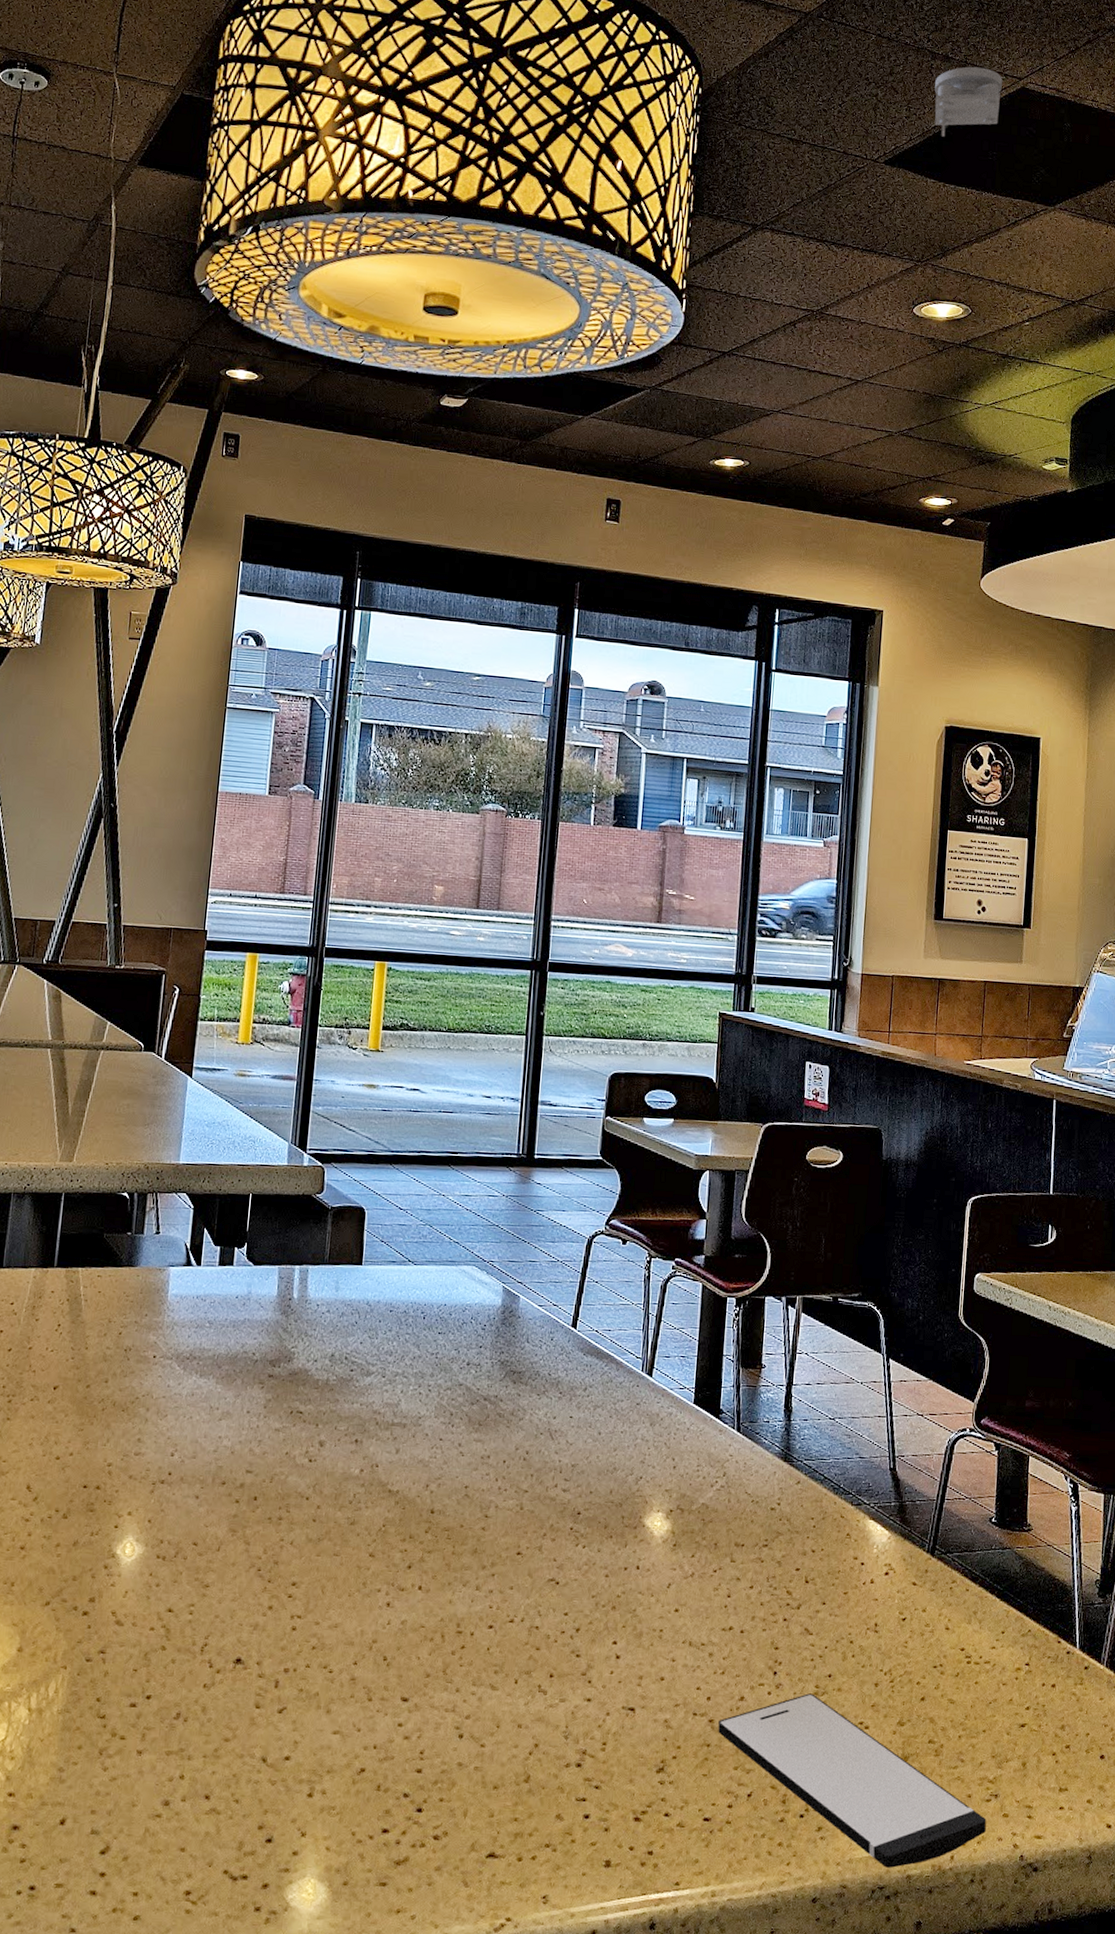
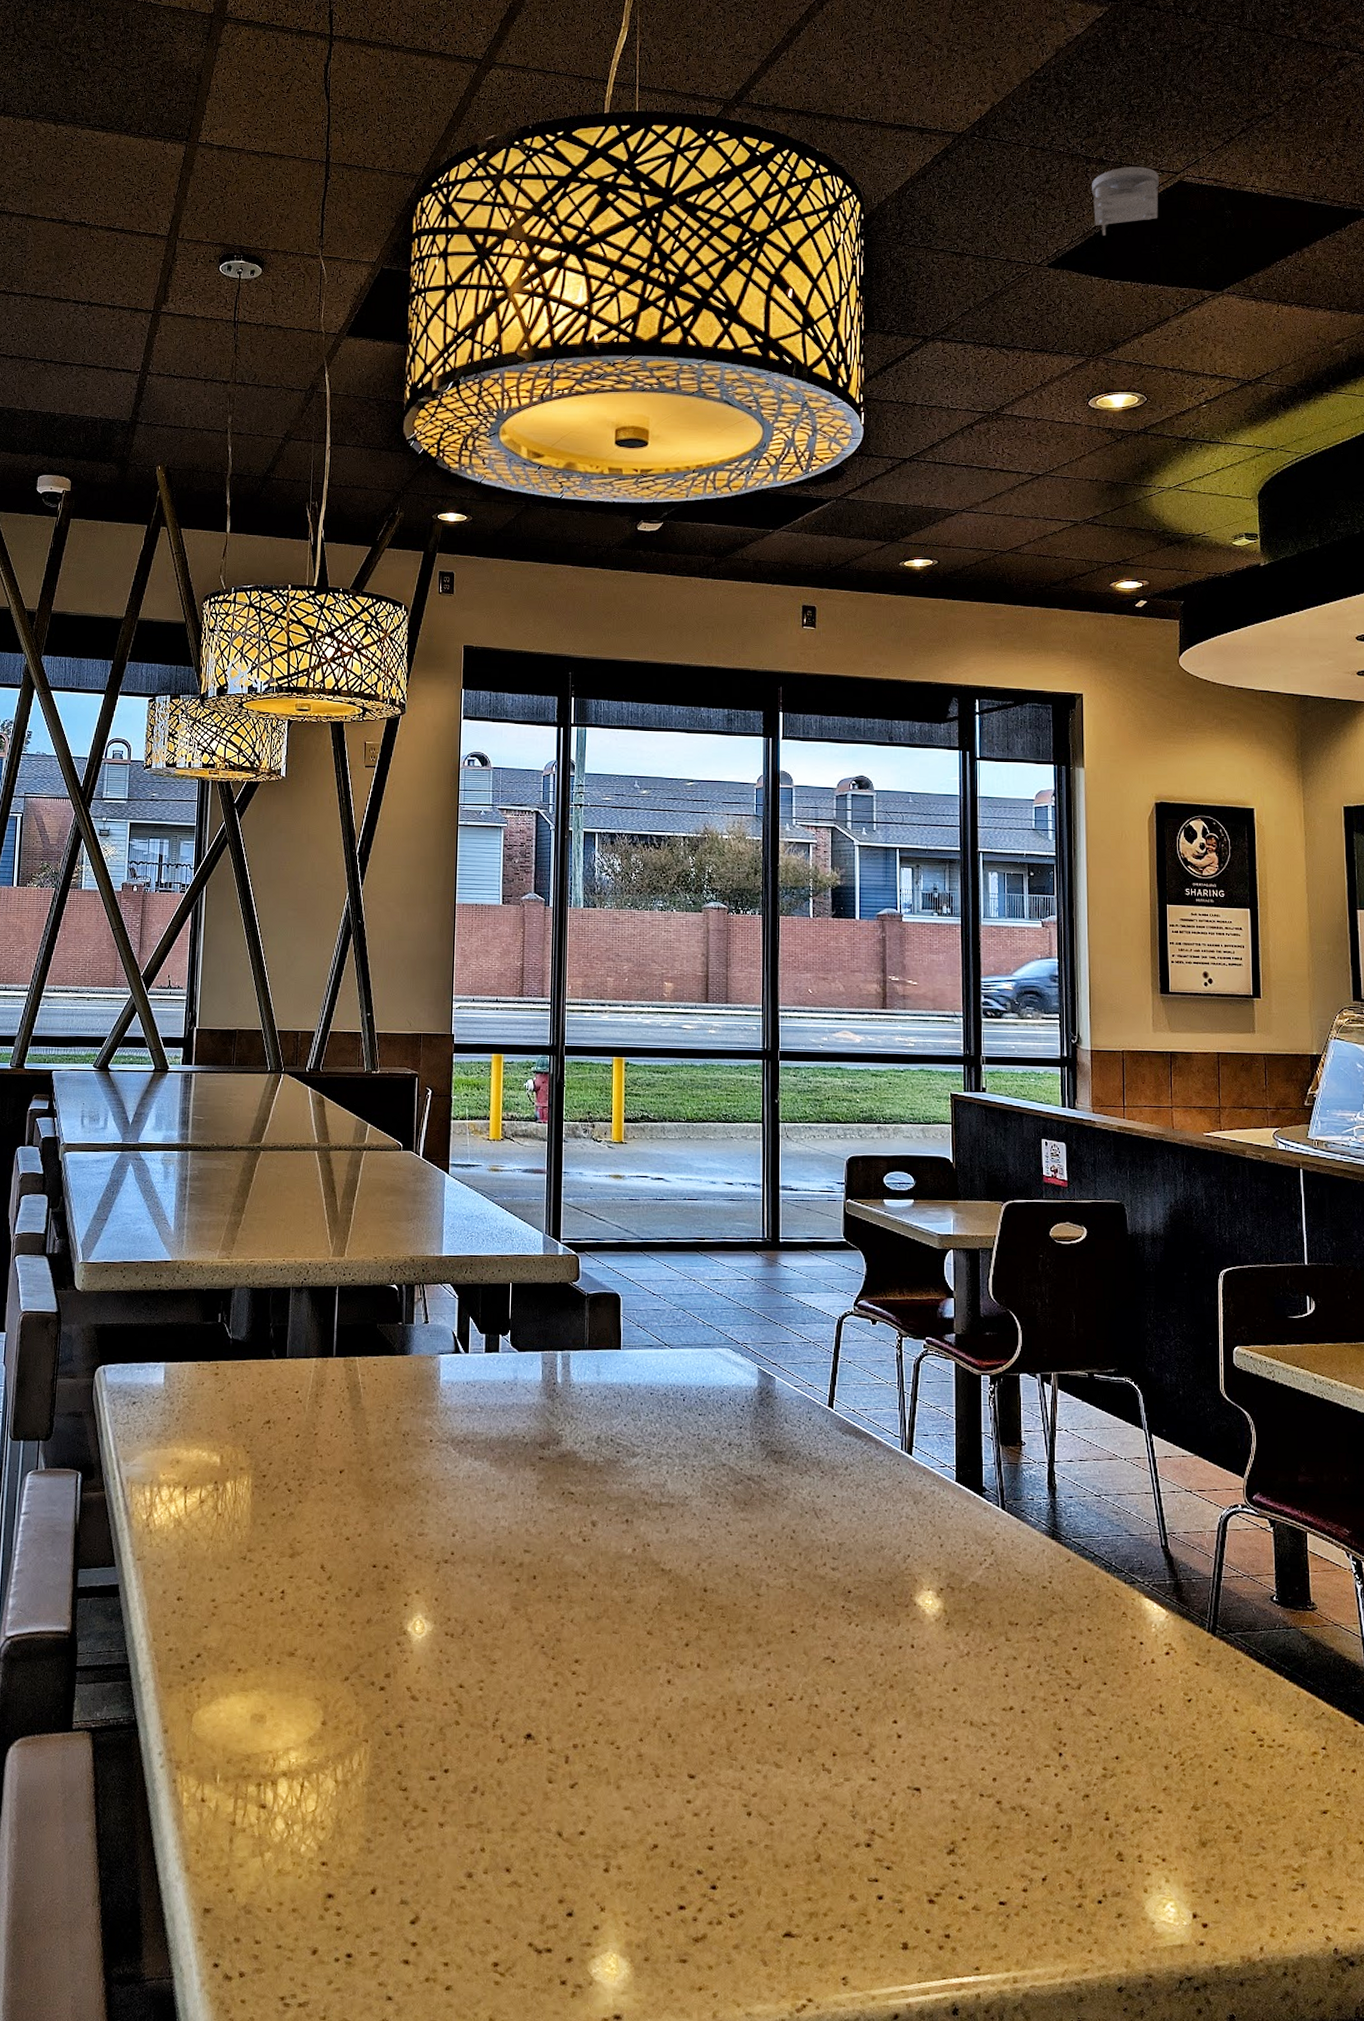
smartphone: present [718,1693,986,1868] -> none [1006,1775,1295,1958]

